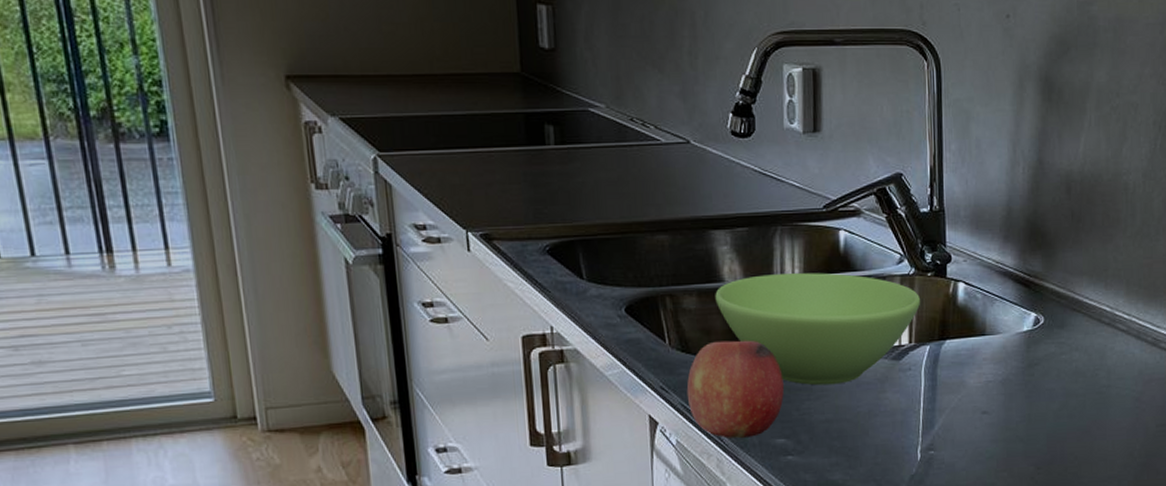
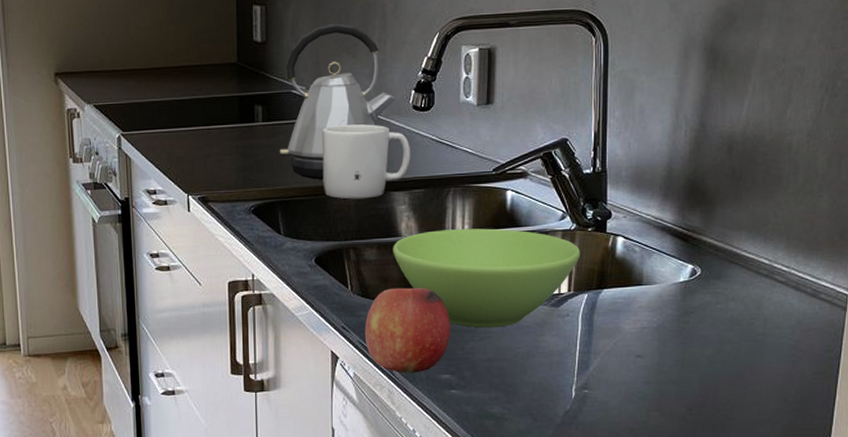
kettle: none [577,31,712,215] -> present [279,23,397,180]
mug: none [626,150,732,239] -> present [321,124,411,200]

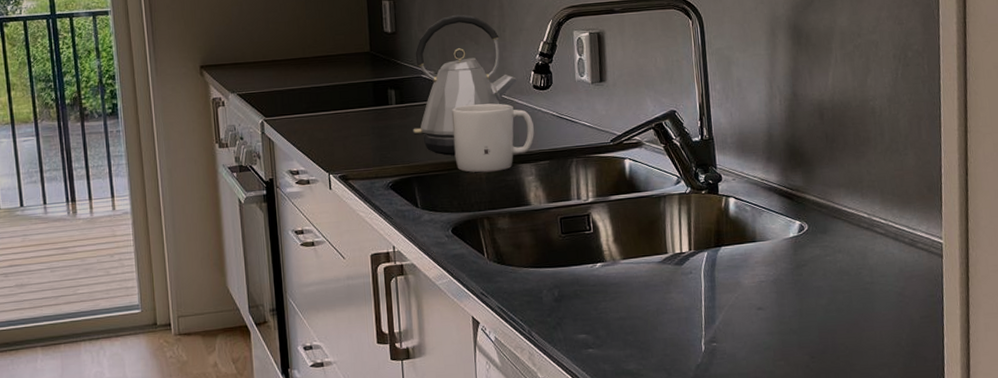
fruit: present [364,287,450,373] -> none [502,252,584,335]
bowl: present [393,228,581,328] -> none [524,194,698,289]

